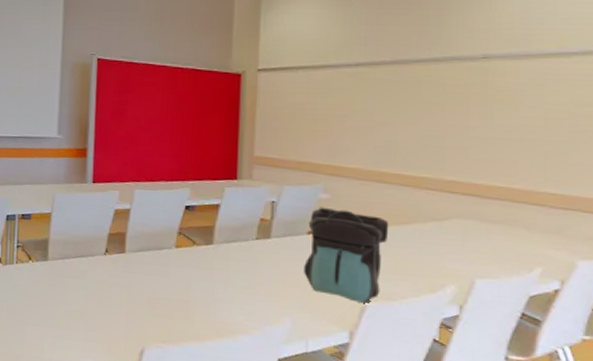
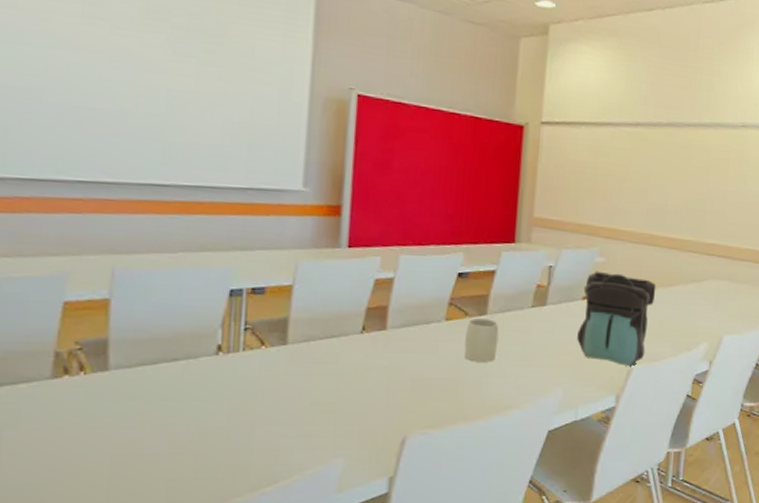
mug: none [193,247,225,288] -> present [464,318,499,362]

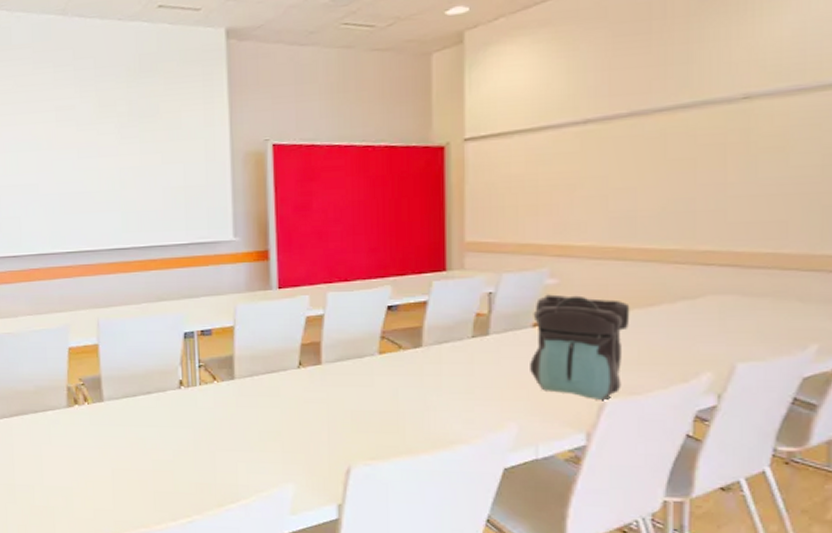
mug: present [464,318,499,362] -> none [401,351,437,395]

